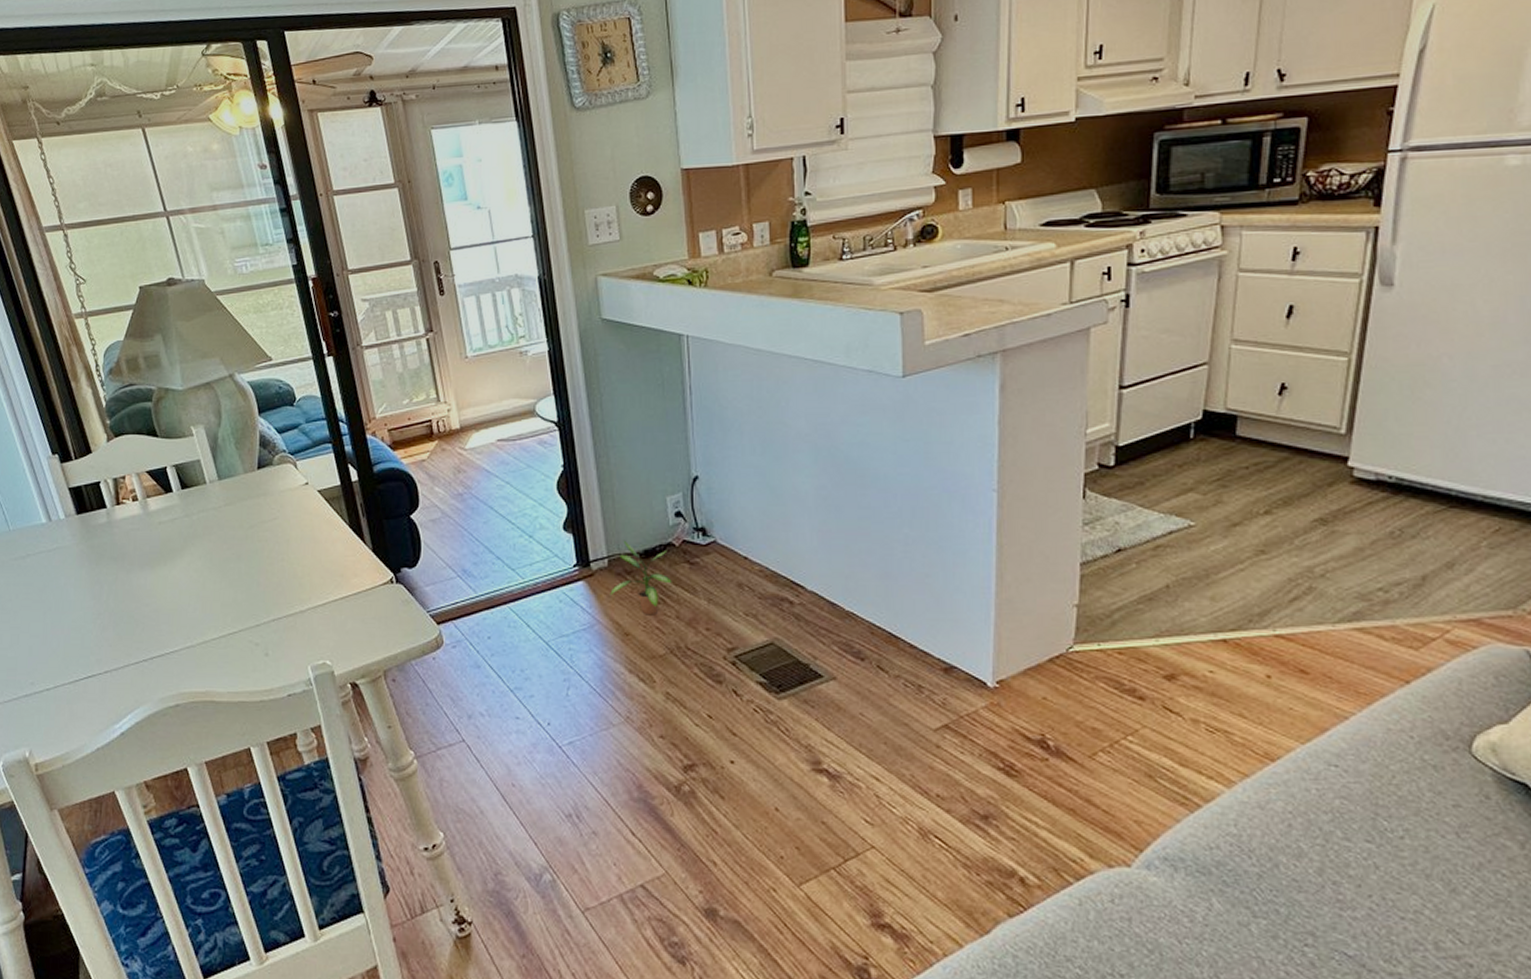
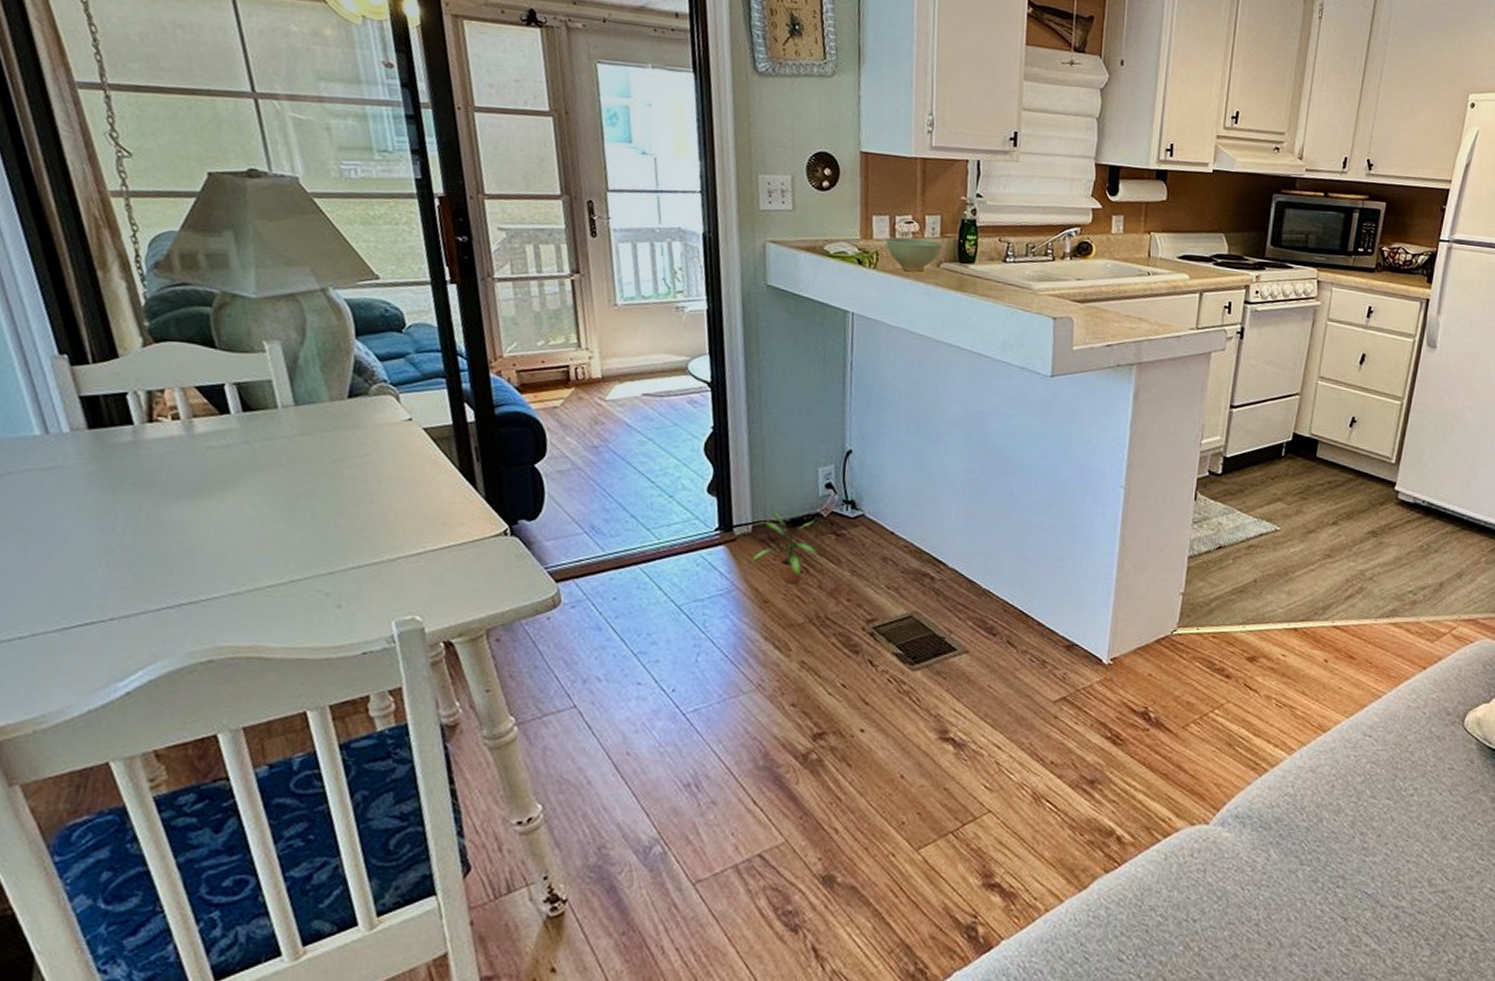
bowl: none [713,248,773,285] -> present [885,237,942,272]

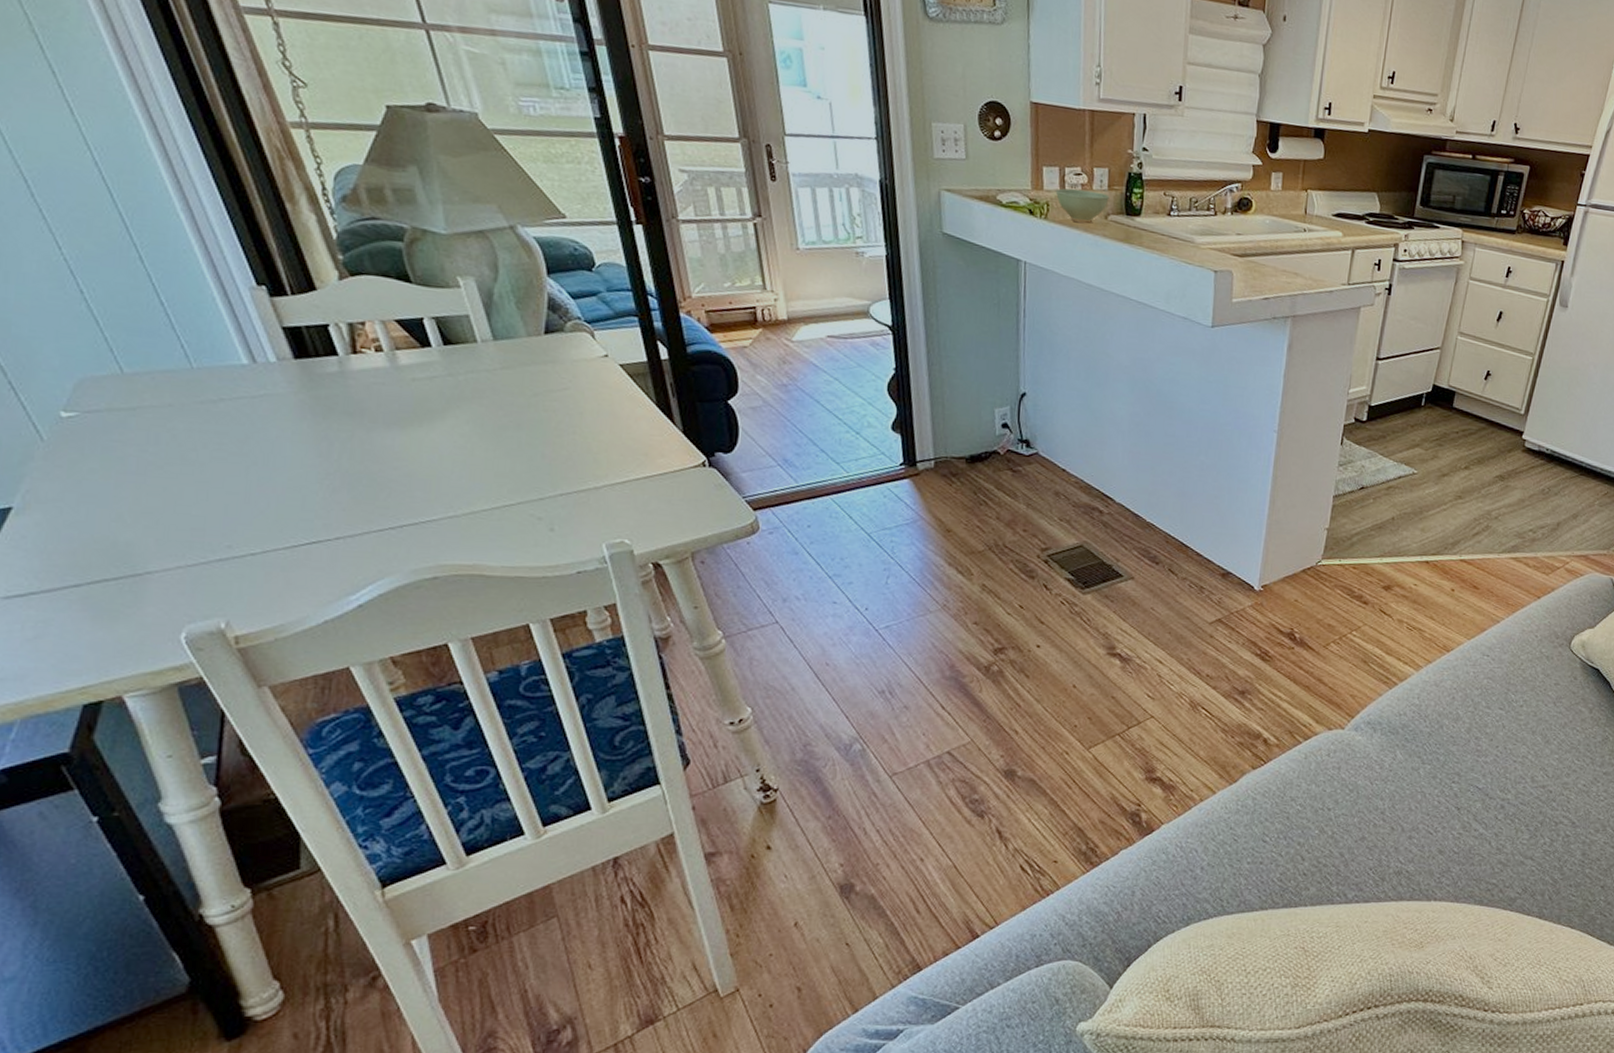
potted plant: present [751,507,817,584] -> none [934,444,995,515]

